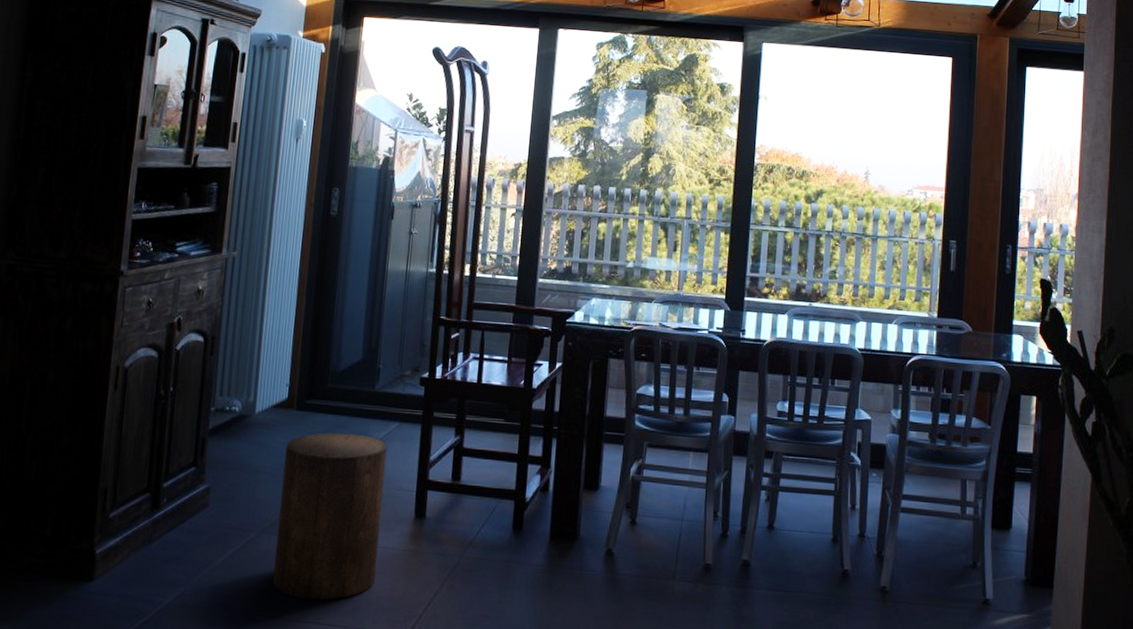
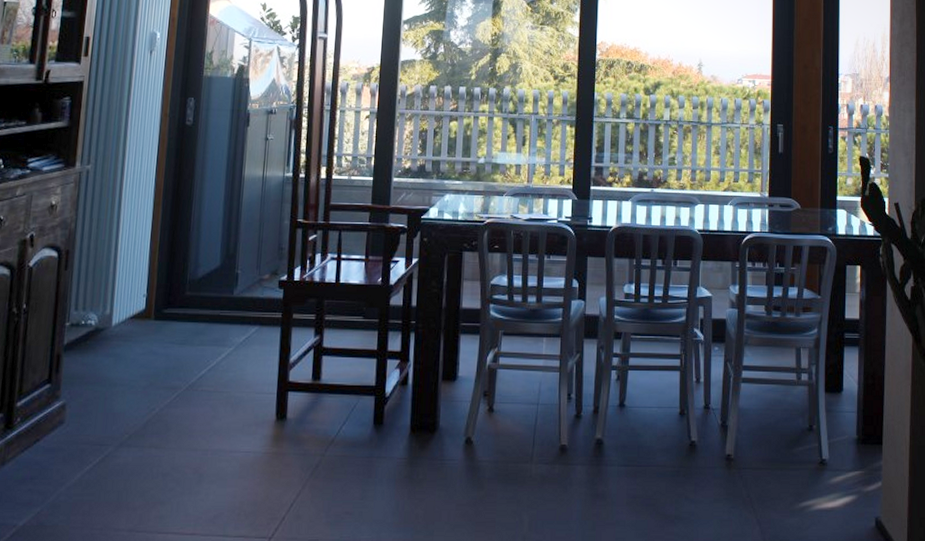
stool: present [273,432,388,600] -> none [132,340,247,510]

